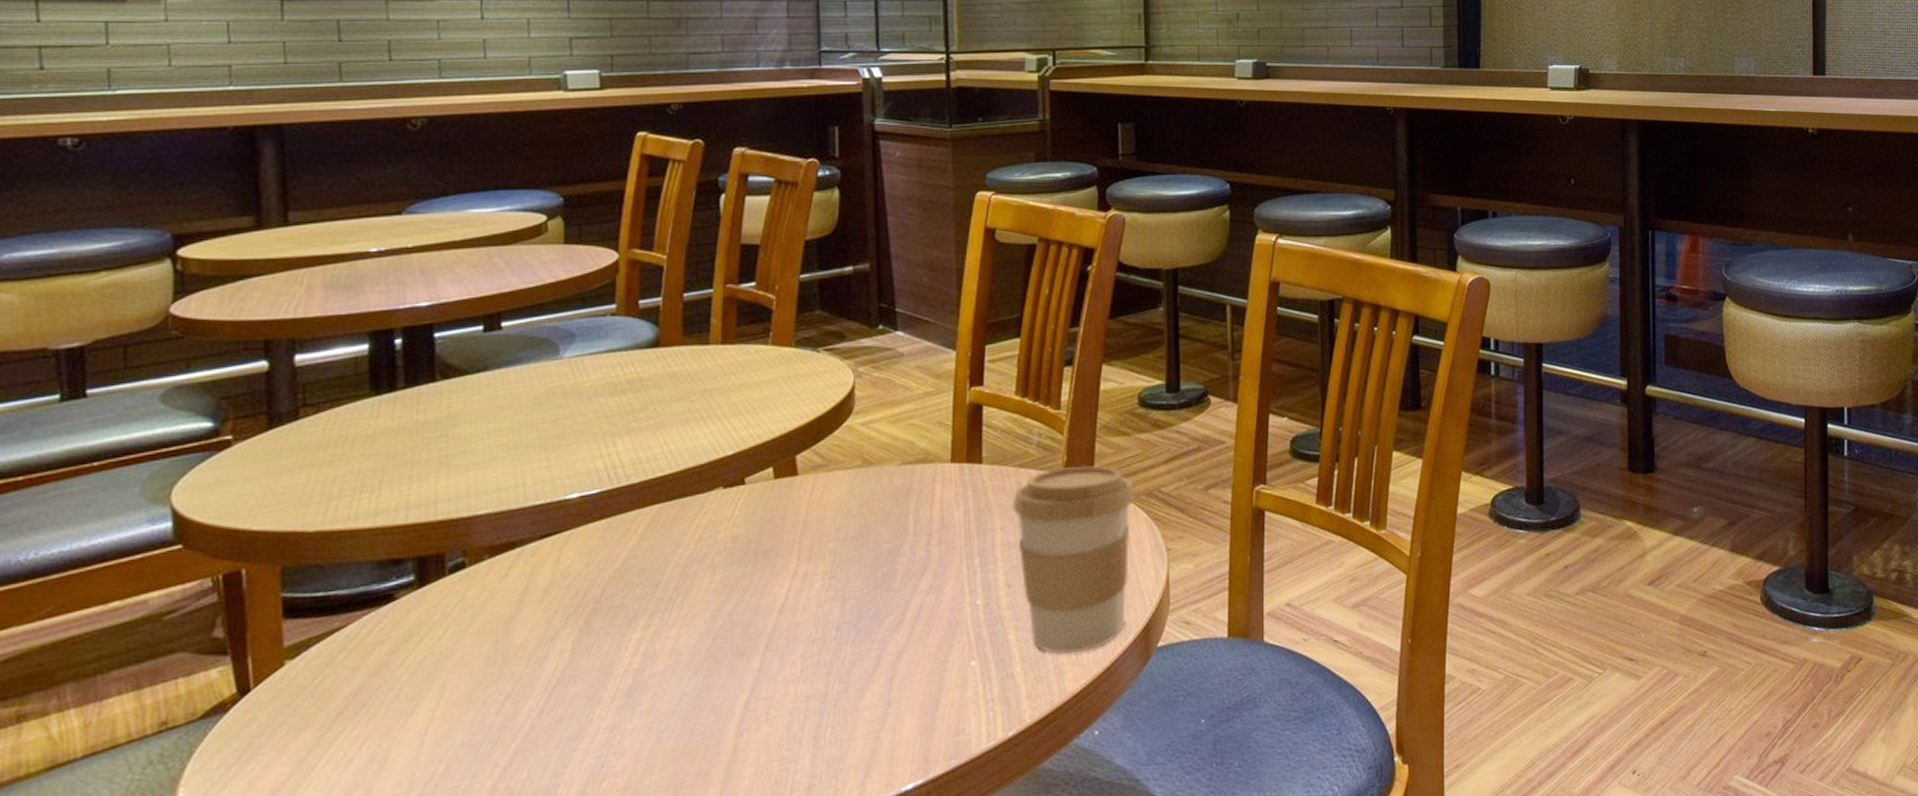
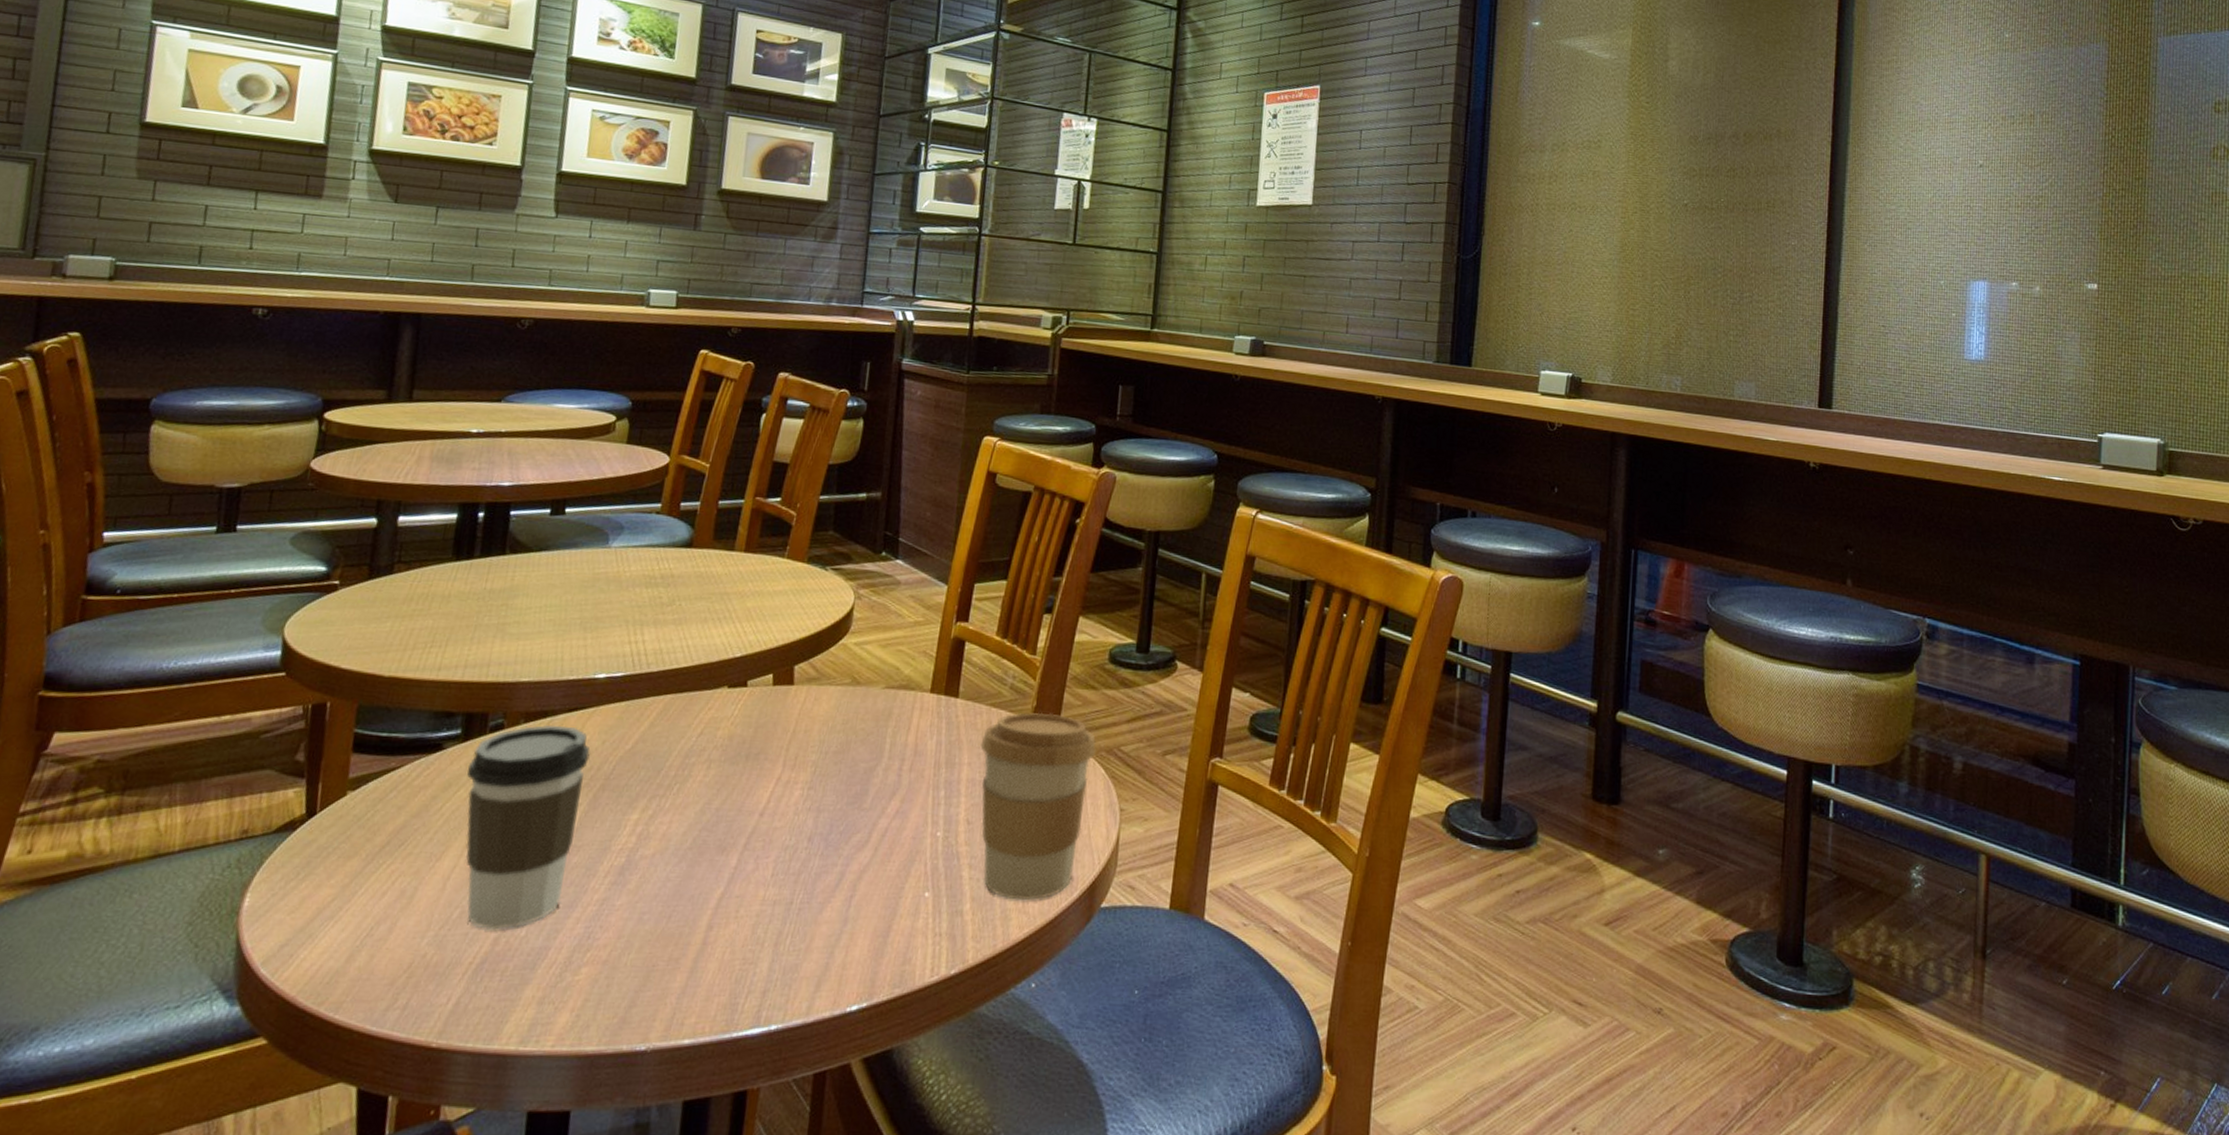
coffee cup: none [430,554,573,779] -> present [465,725,590,930]

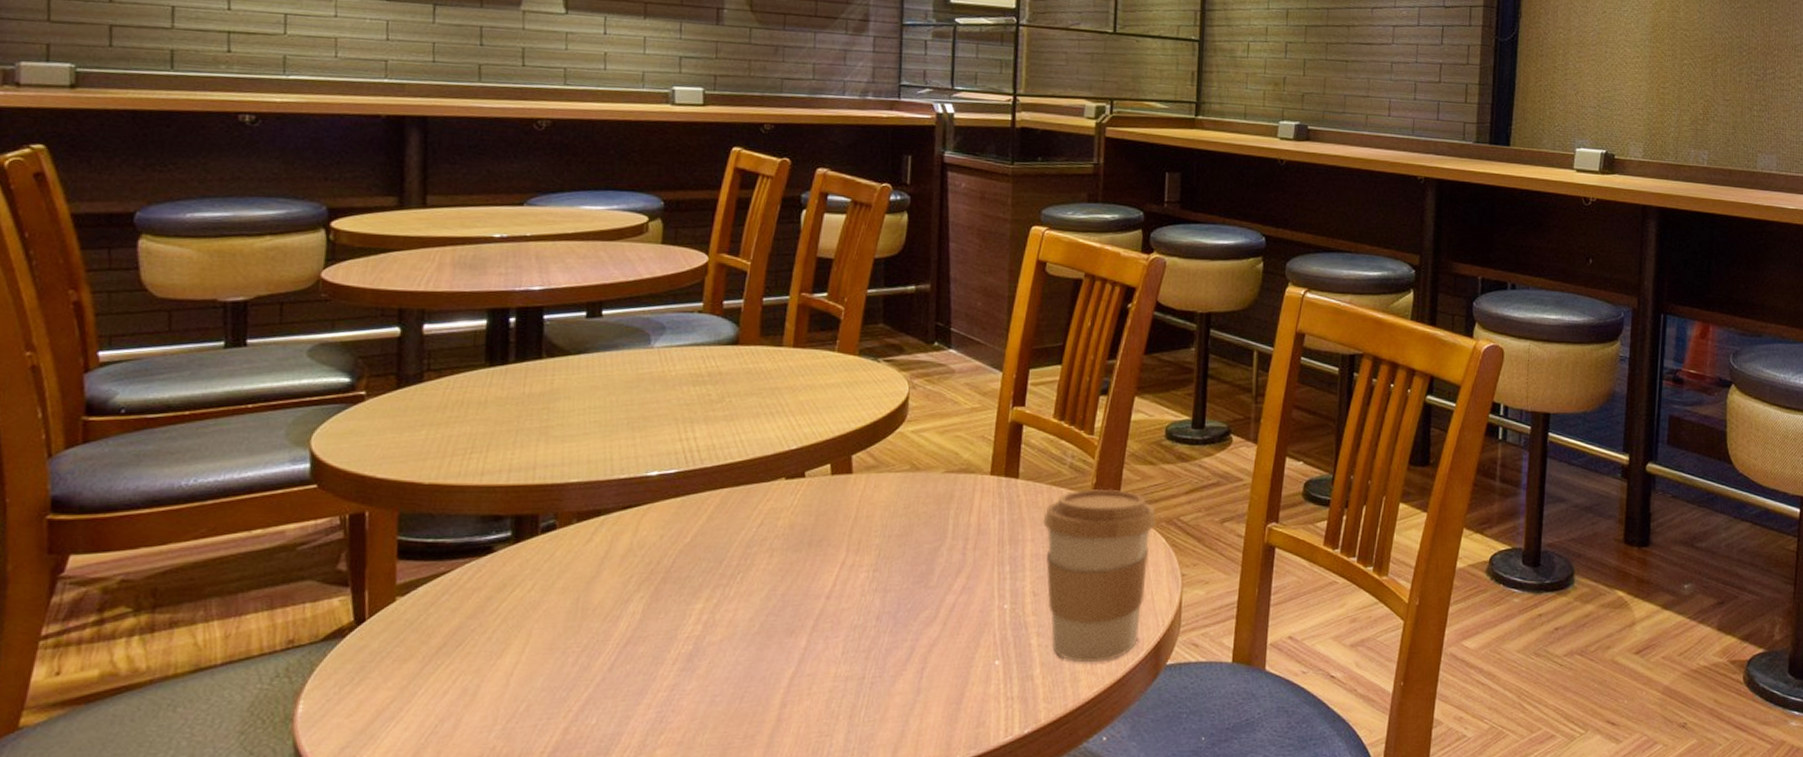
coffee cup: present [465,725,590,930] -> none [522,523,648,720]

